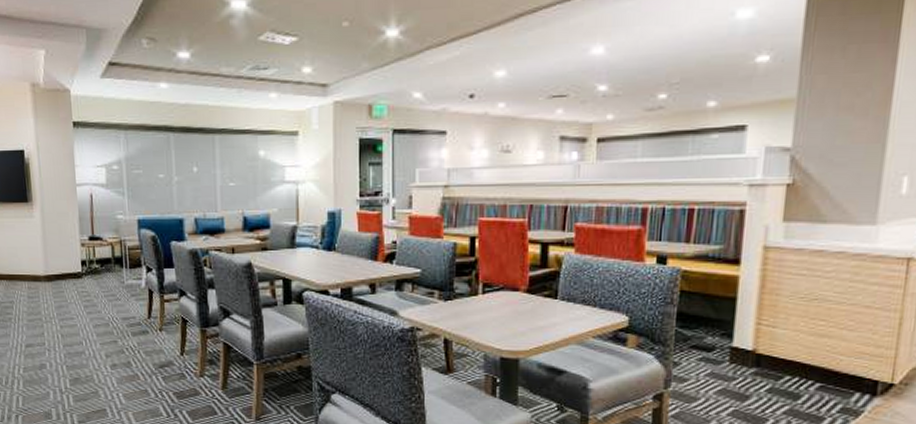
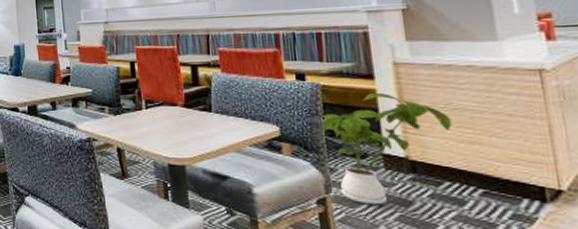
house plant: none [673,279,808,400] -> present [319,92,452,205]

